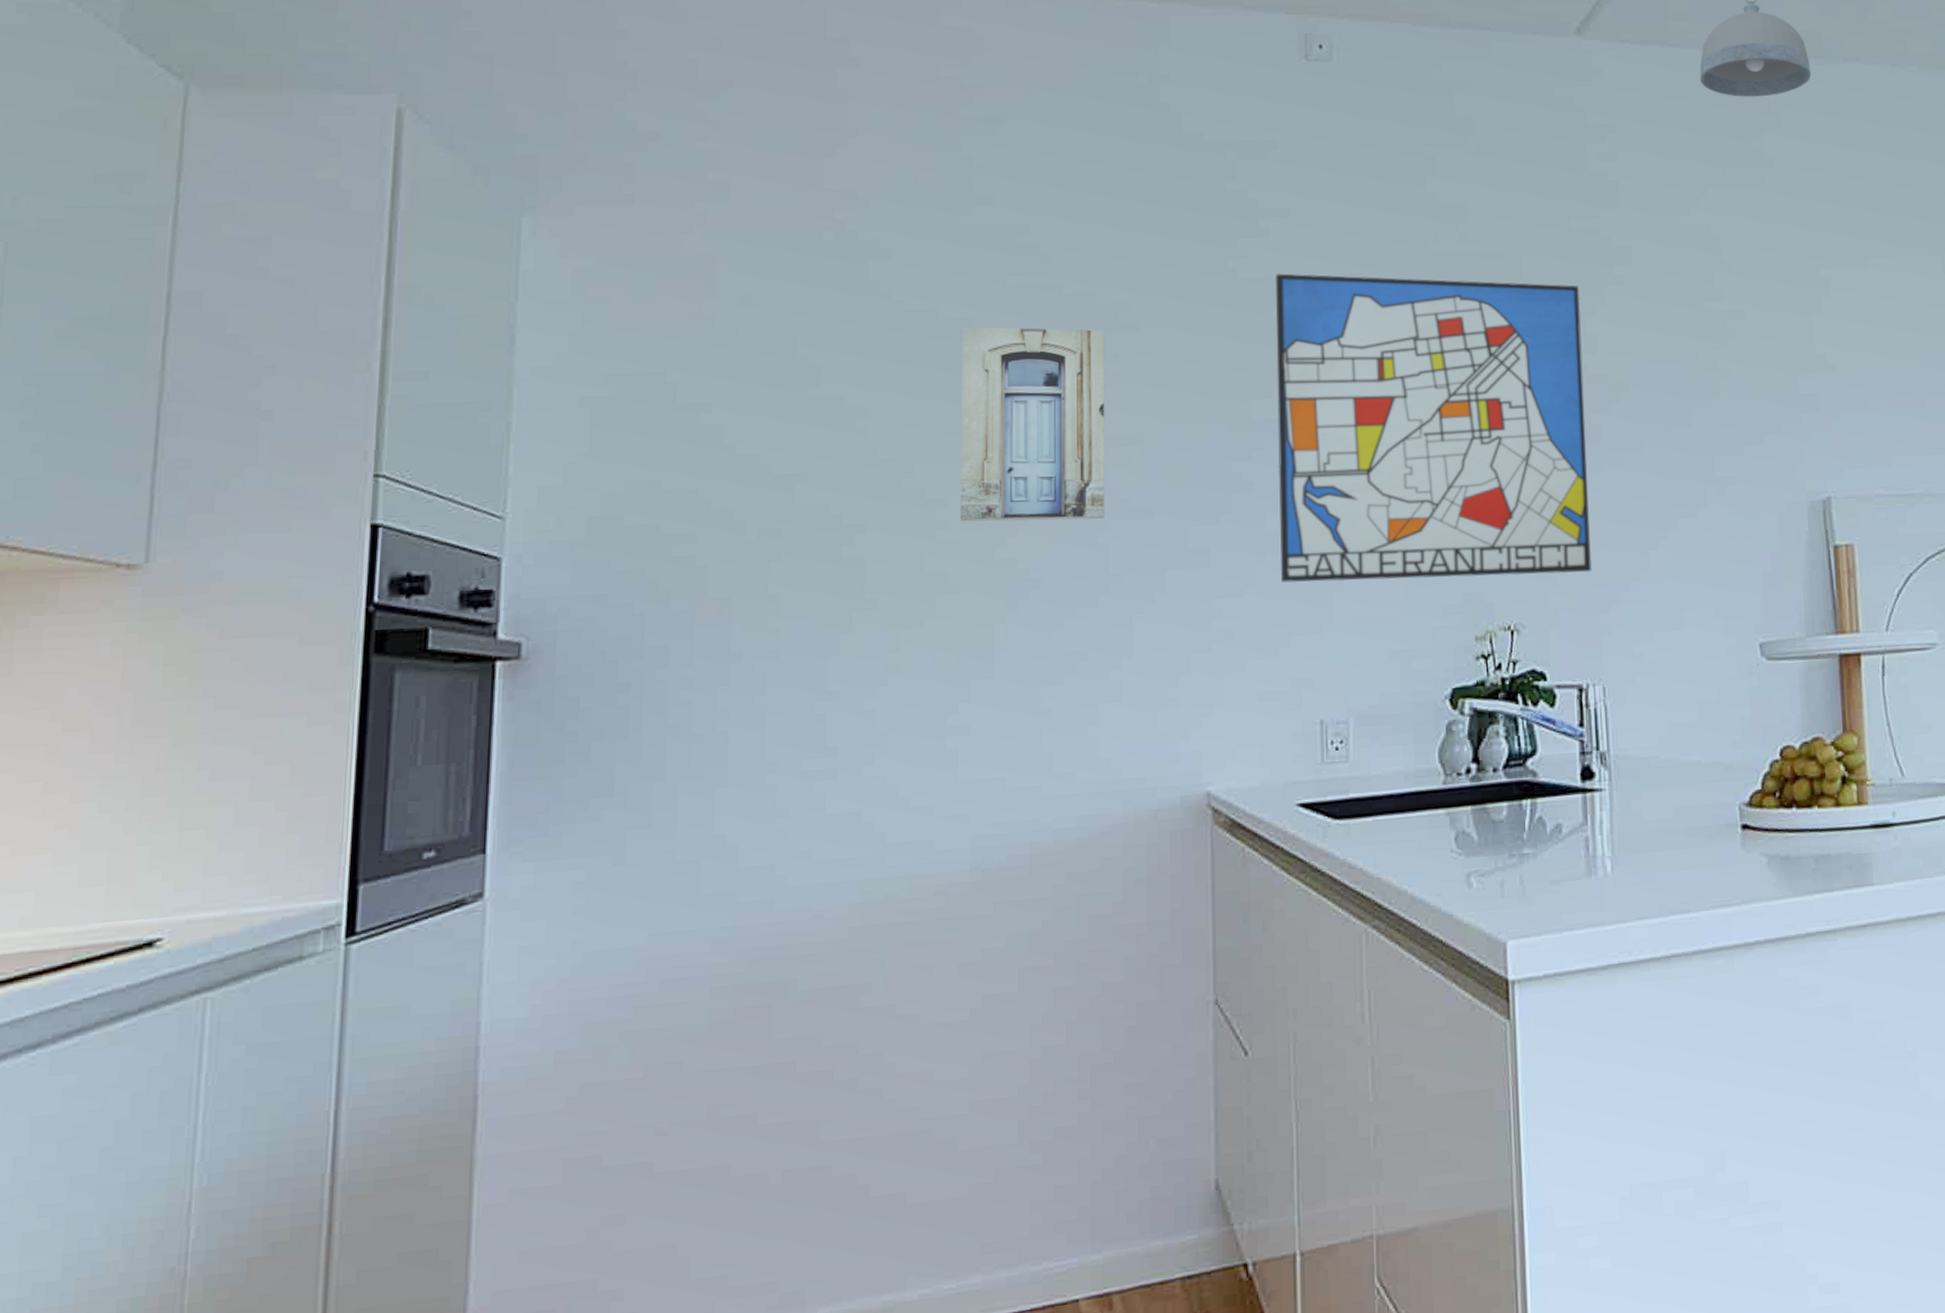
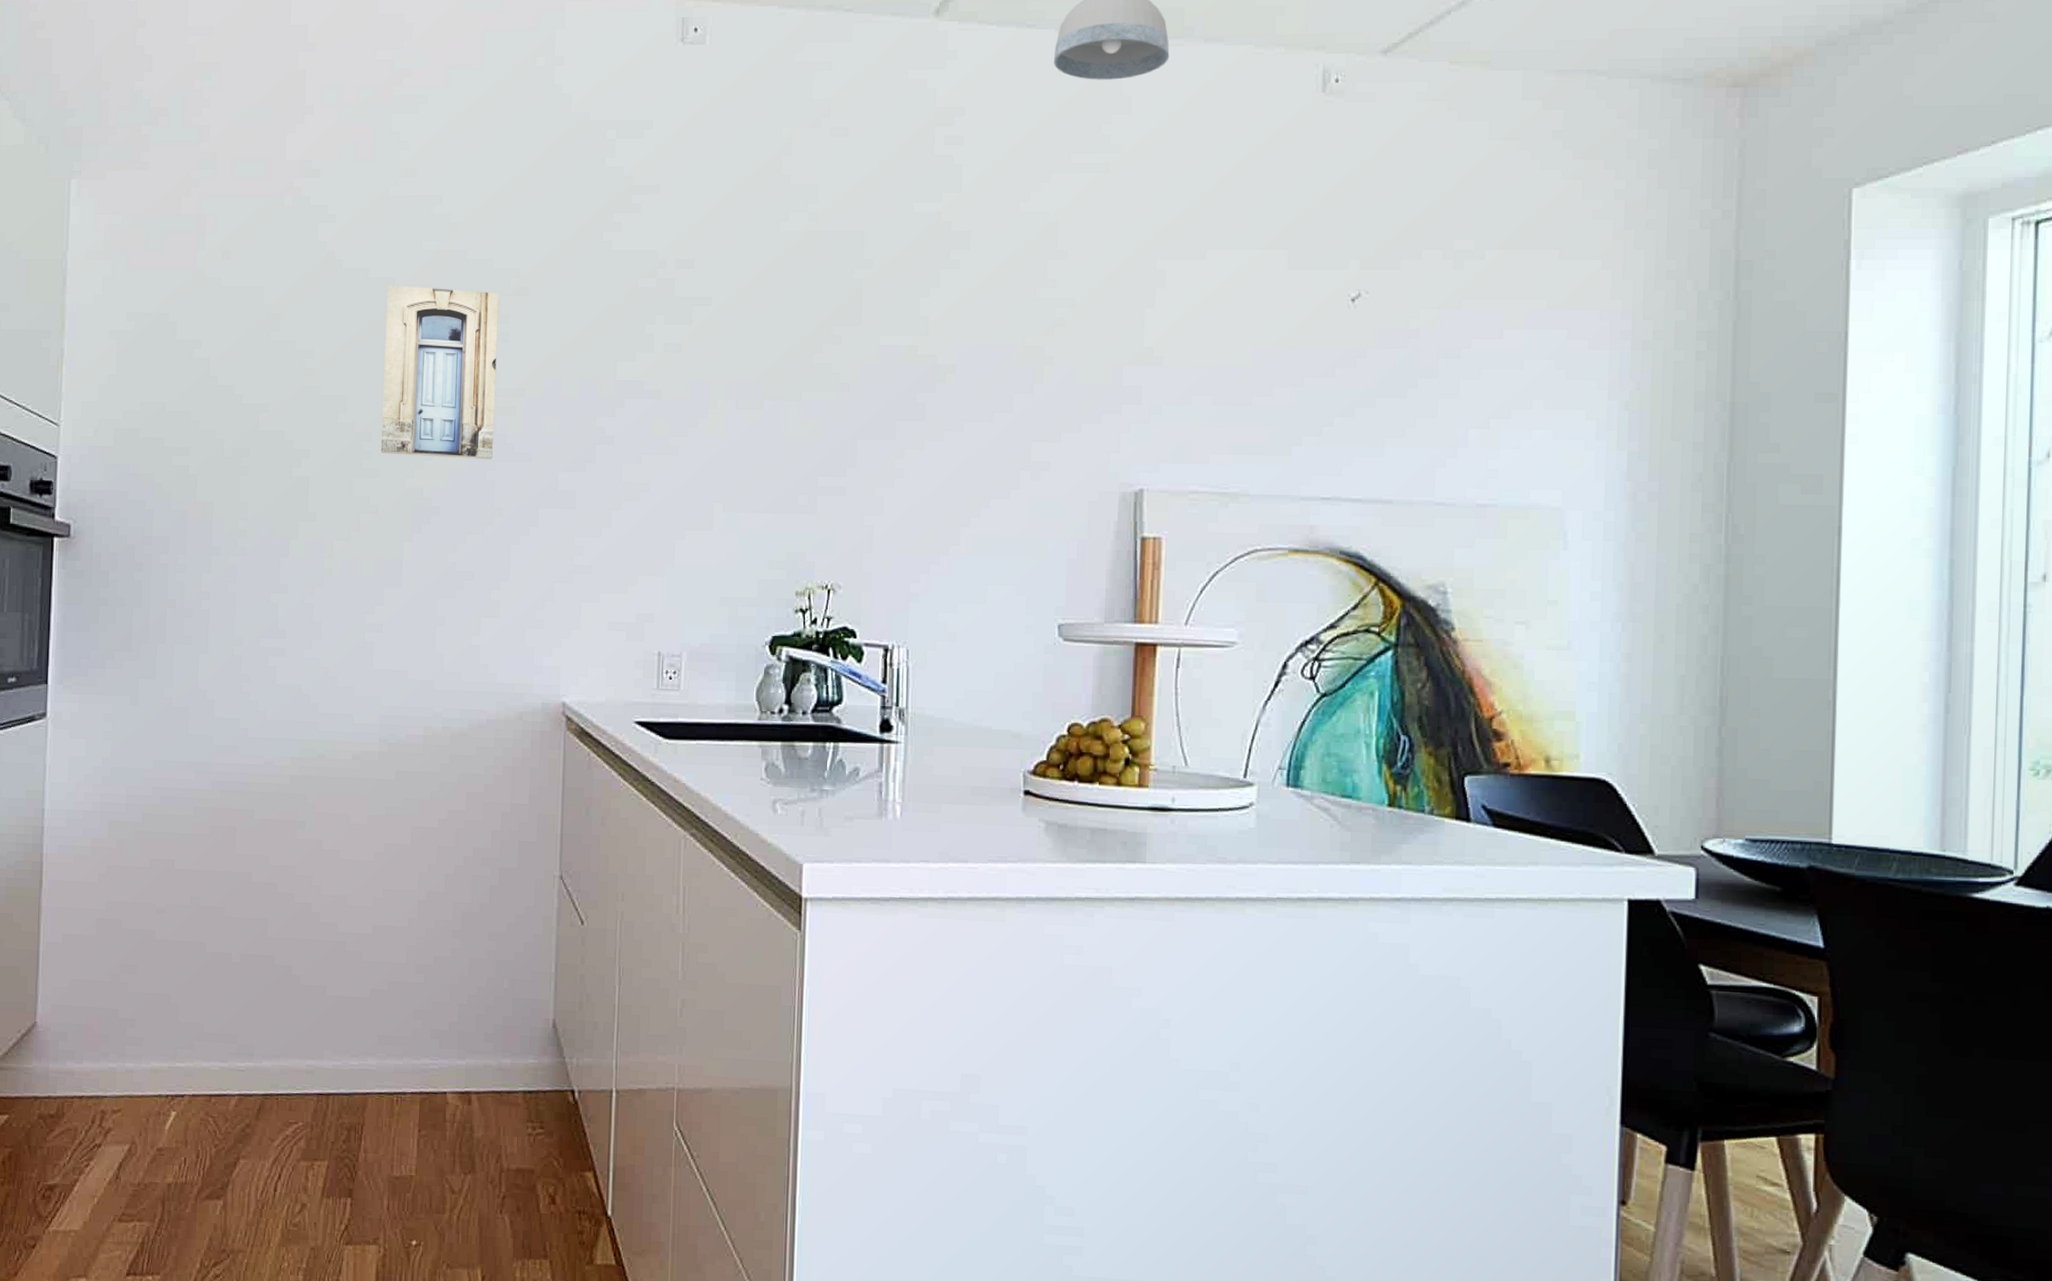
wall art: present [1276,273,1593,583] -> none [633,247,917,542]

